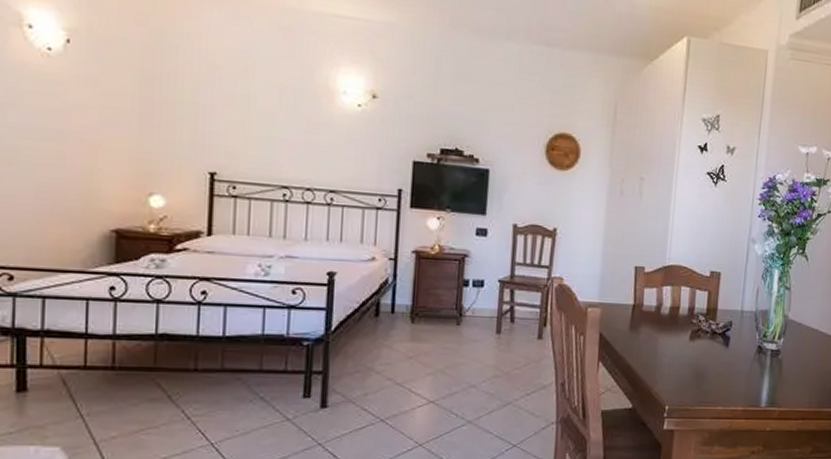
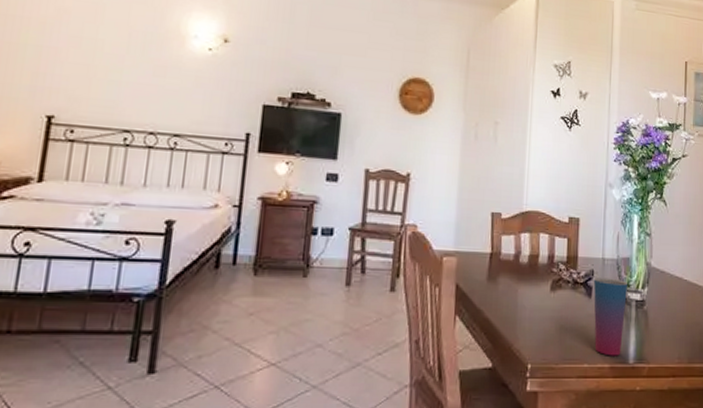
cup: none [729,328,764,400] -> present [593,277,627,356]

